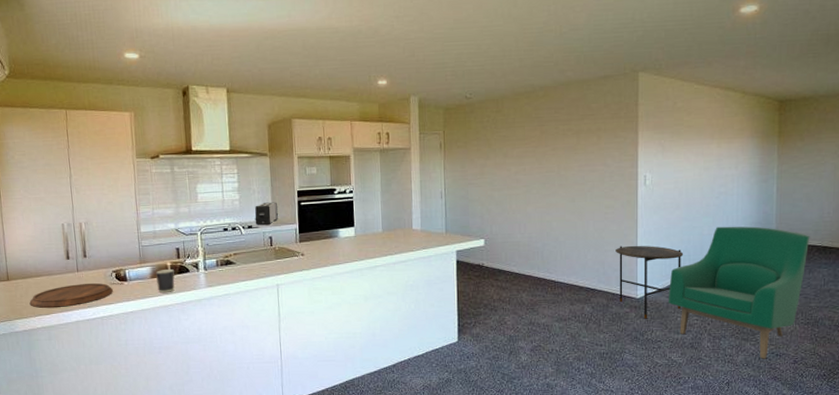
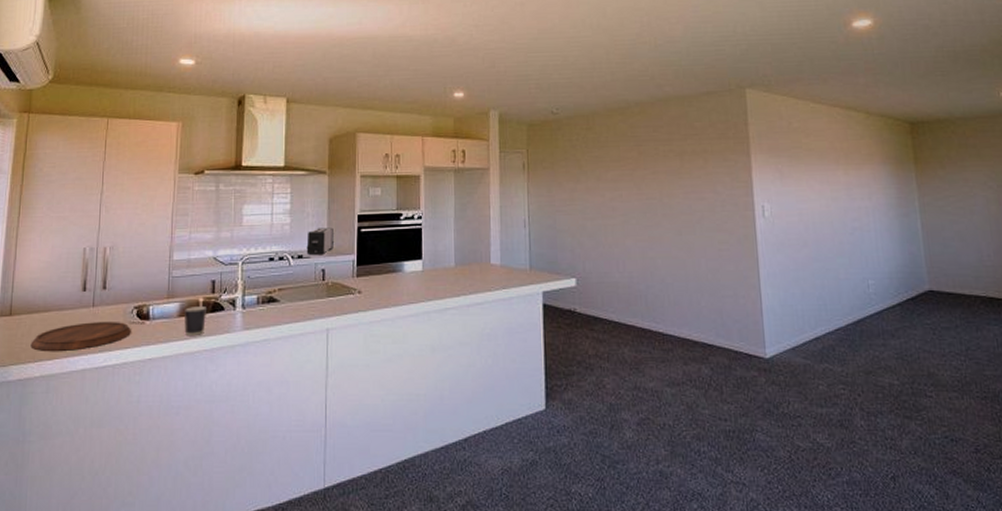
side table: present [616,245,684,319] -> none [735,290,822,386]
armchair: present [668,226,810,359] -> none [804,269,971,445]

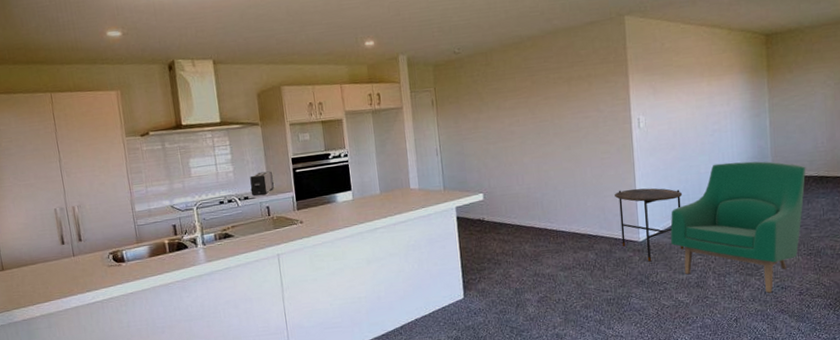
cutting board: present [30,322,131,351] -> none [26,266,111,296]
mug: present [184,305,208,335] -> none [154,246,174,271]
side table: none [735,290,822,386] -> present [615,188,684,262]
armchair: none [804,269,971,445] -> present [670,161,806,293]

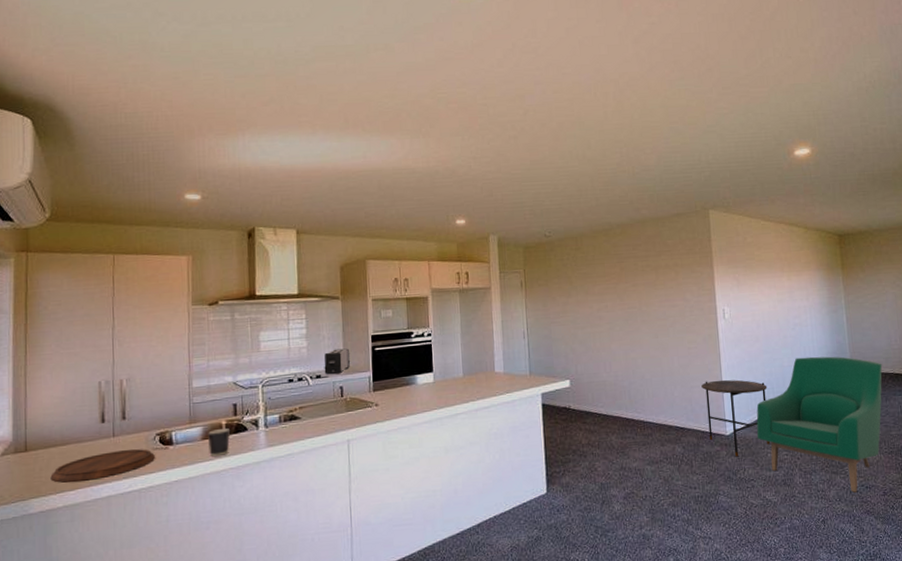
cutting board: none [26,266,111,296] -> present [50,449,155,483]
mug: none [154,246,174,271] -> present [208,427,231,456]

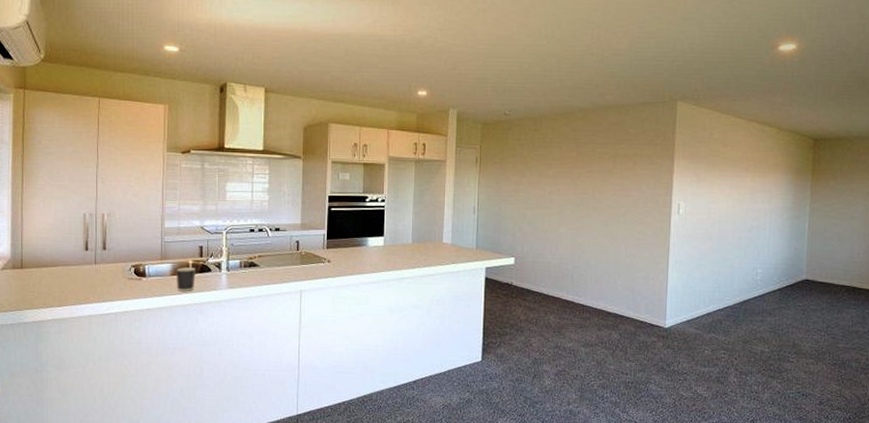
cutting board: present [50,449,155,483] -> none [42,277,130,300]
toaster: present [324,348,350,375] -> none [283,205,307,229]
side table: present [701,380,770,457] -> none [646,273,714,350]
armchair: present [756,356,883,493] -> none [696,260,840,398]

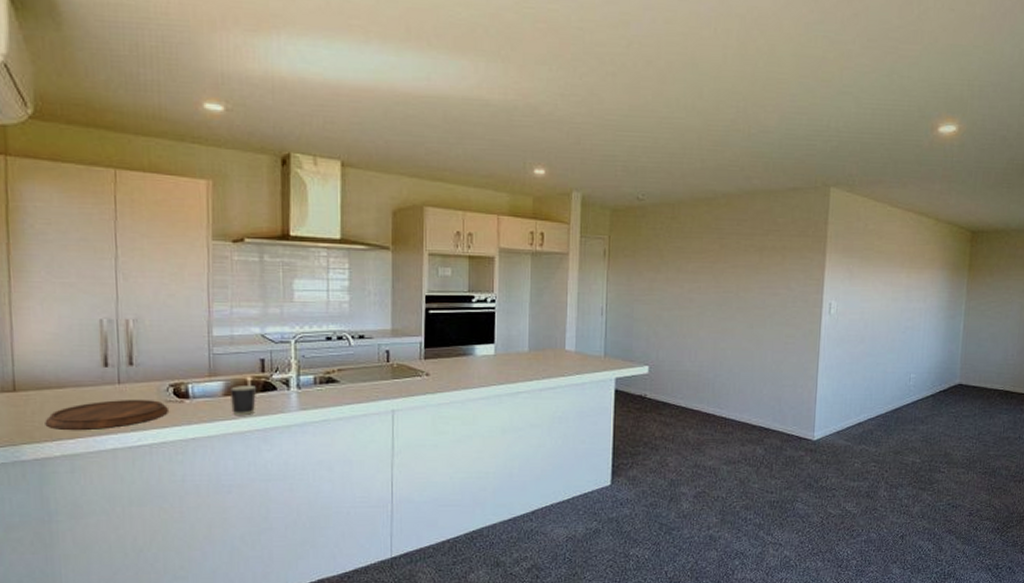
cutting board: none [42,277,130,300] -> present [45,400,168,430]

